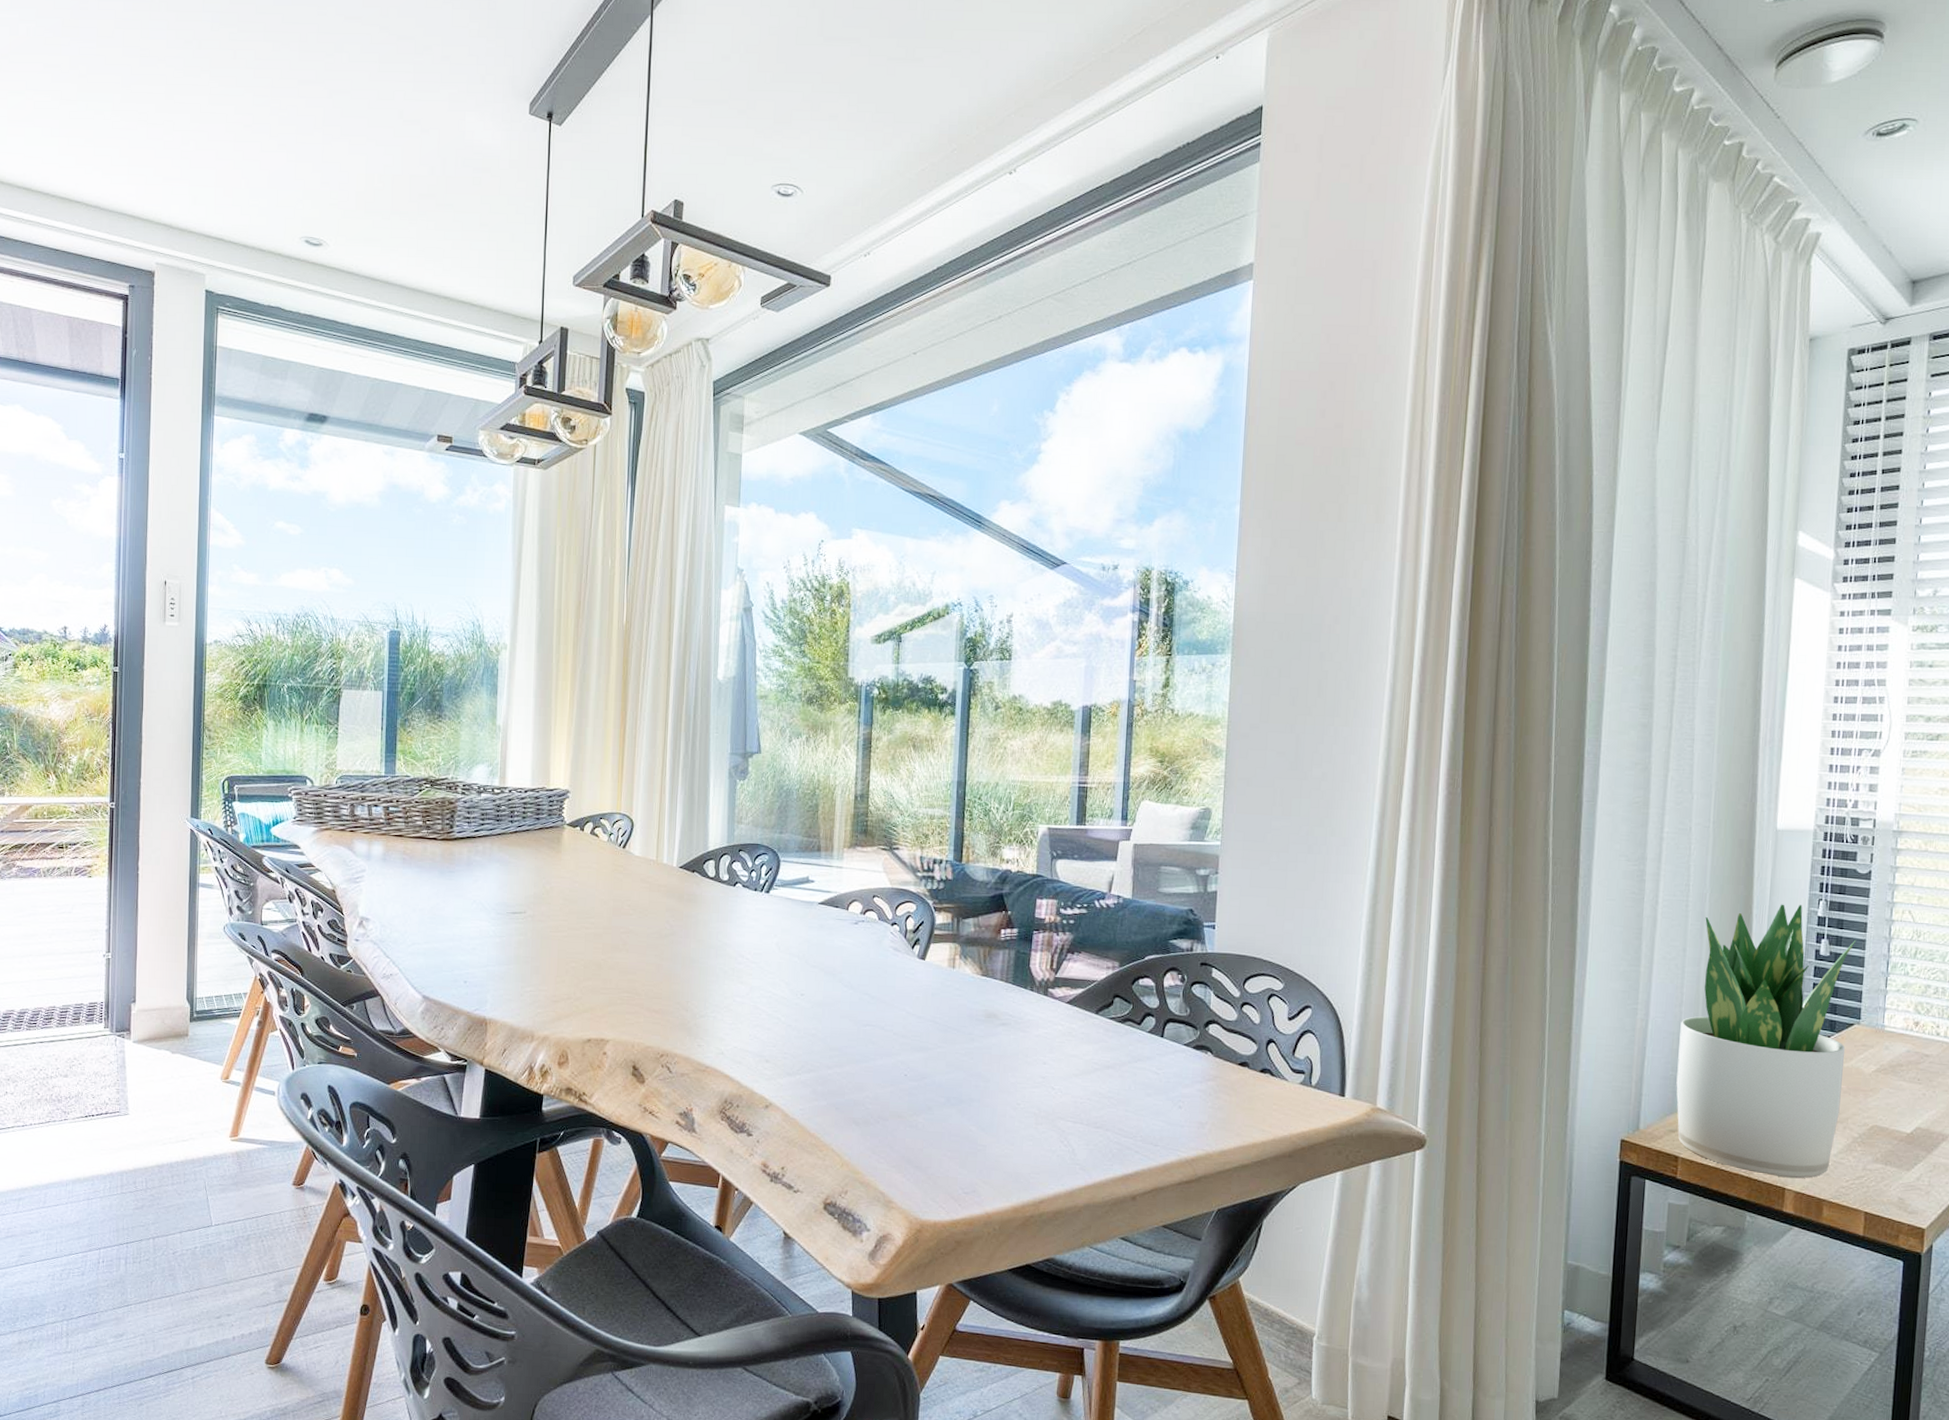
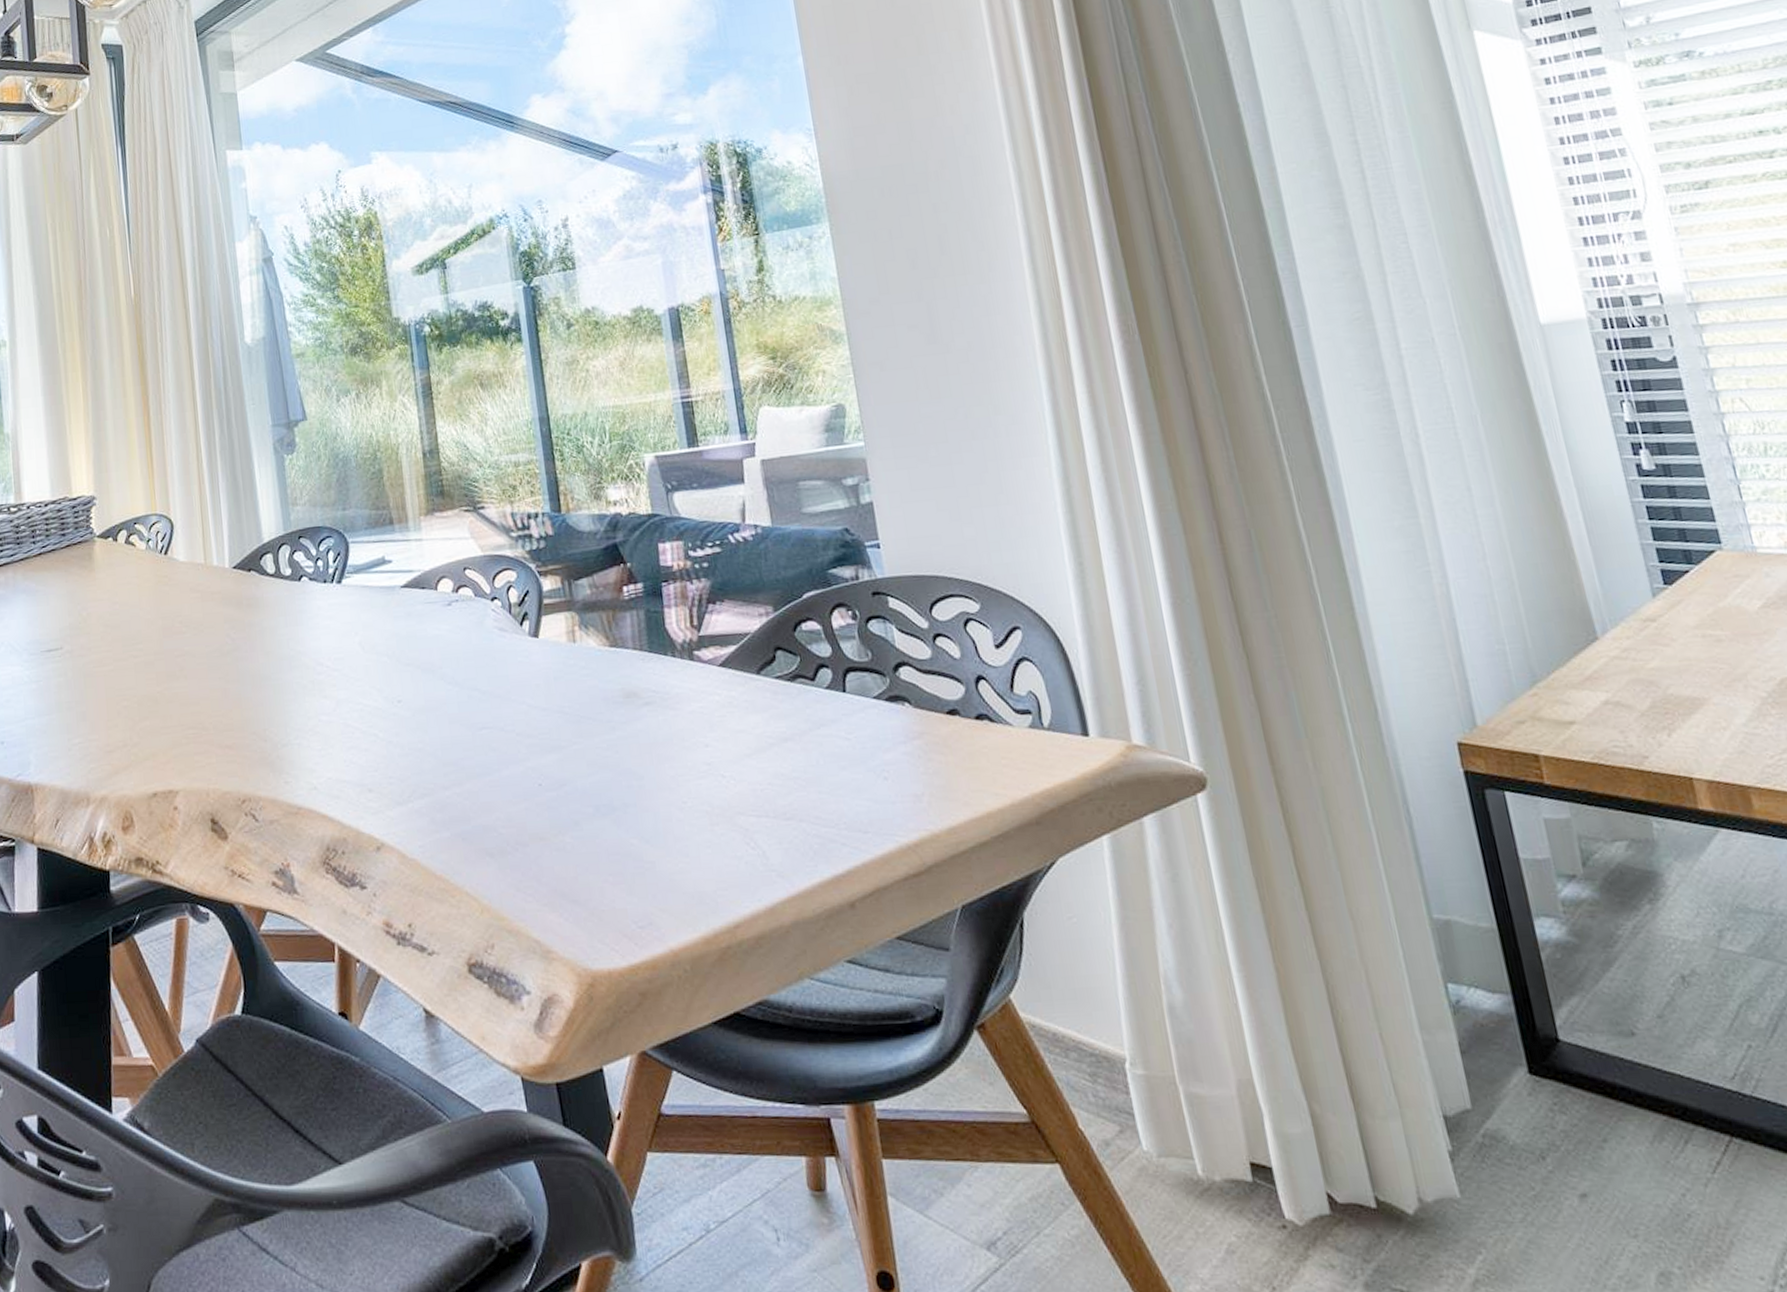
planter: present [1676,904,1857,1178] -> none [1483,411,1742,764]

